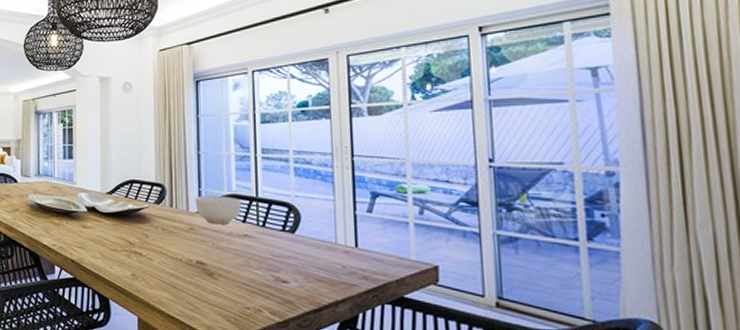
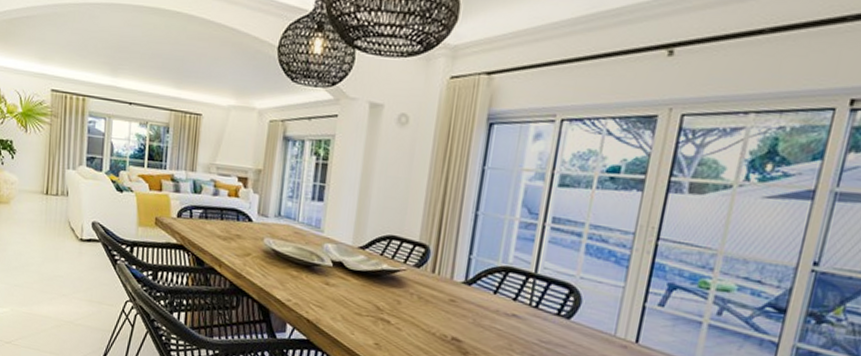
bowl: present [195,196,242,225] -> none [461,264,517,301]

